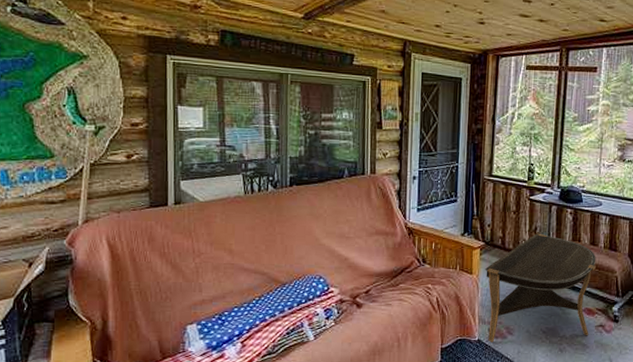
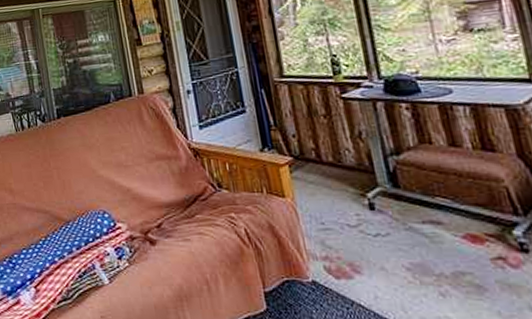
coffee table: present [485,233,597,342] -> none [301,138,483,284]

